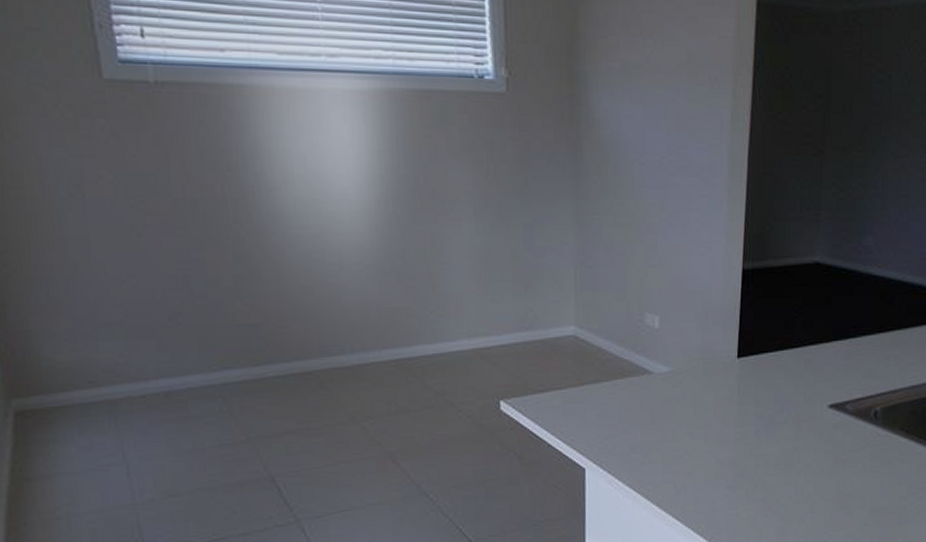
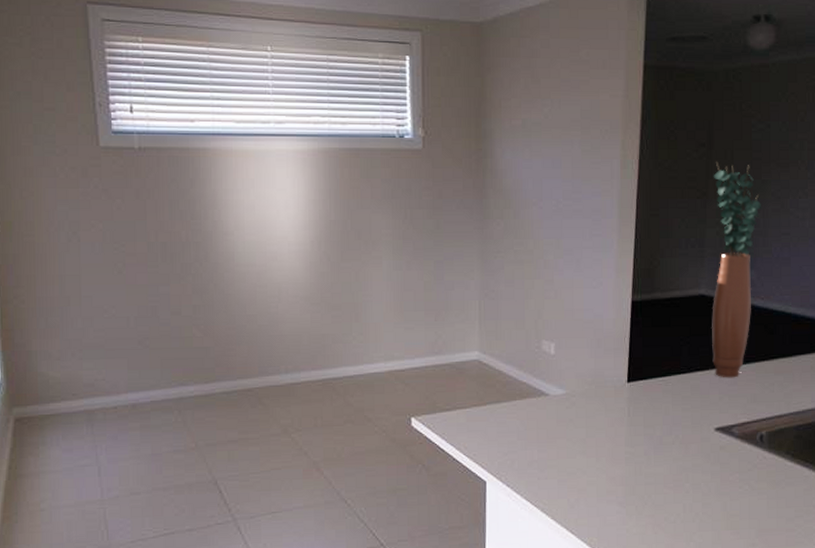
vase: none [827,115,881,352] -> present [712,161,762,378]

